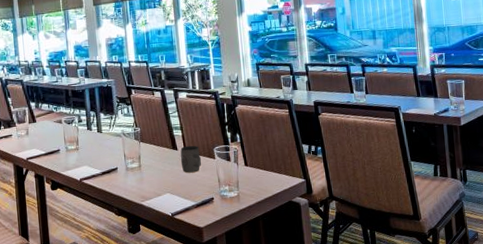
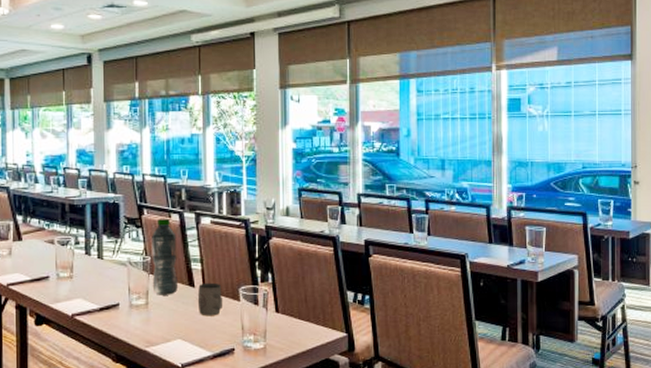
water bottle: none [139,95,164,159] -> present [151,218,177,295]

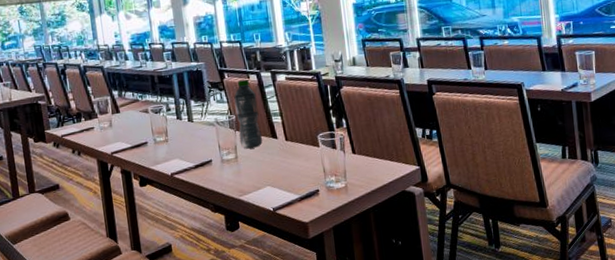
mug: present [197,282,223,316] -> none [281,132,305,164]

